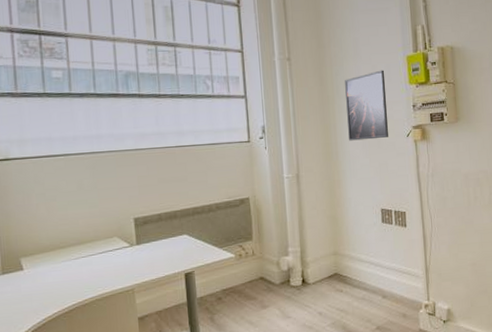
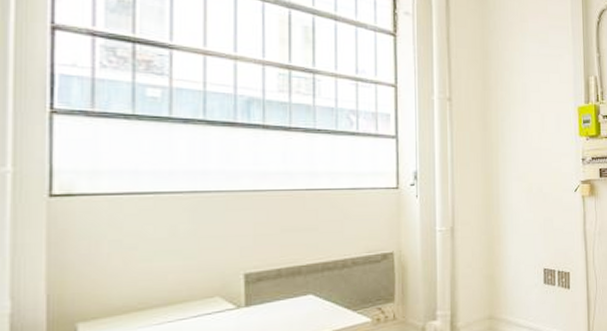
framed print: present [345,70,388,141] -> none [511,119,556,193]

